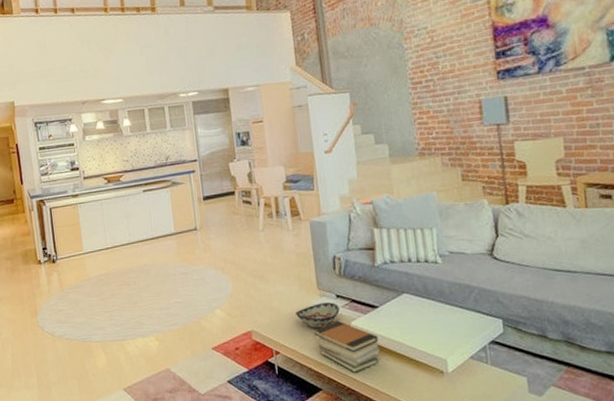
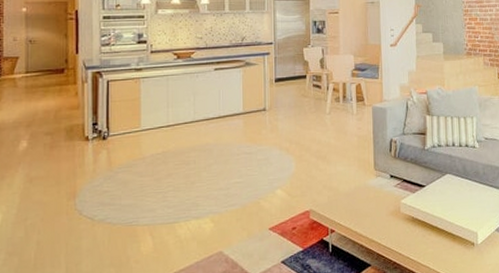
decorative bowl: present [295,302,340,328] -> none [353,182,392,207]
book stack: present [313,320,380,373] -> none [368,199,423,248]

